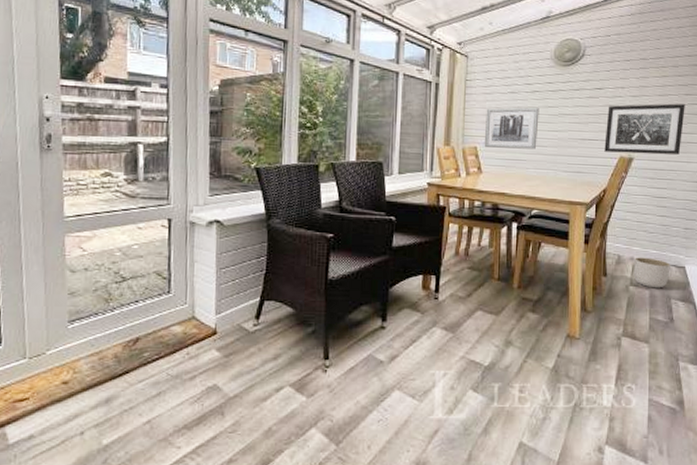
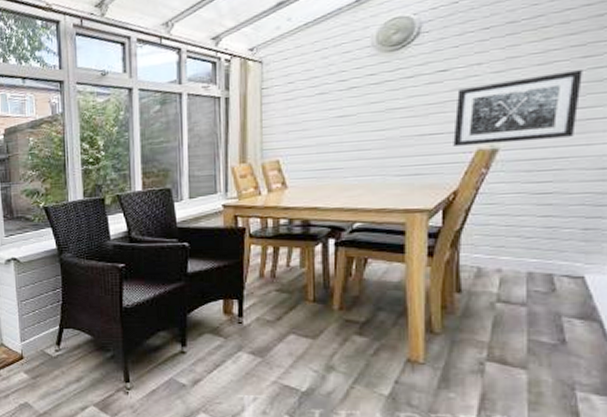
wall art: present [484,107,539,150] -> none [288,107,359,161]
planter: present [634,257,670,289] -> none [503,268,560,305]

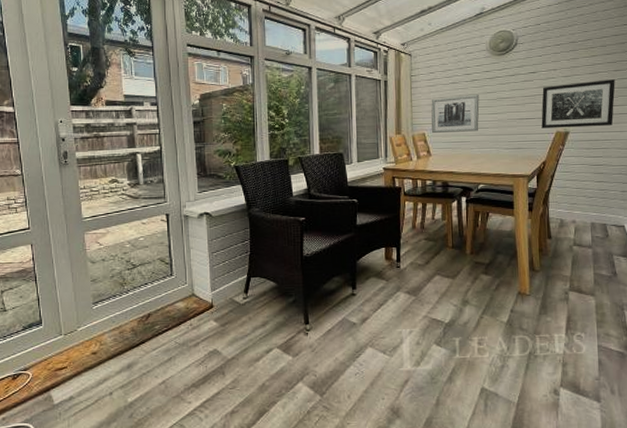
wall art: none [288,107,359,161] -> present [431,95,480,134]

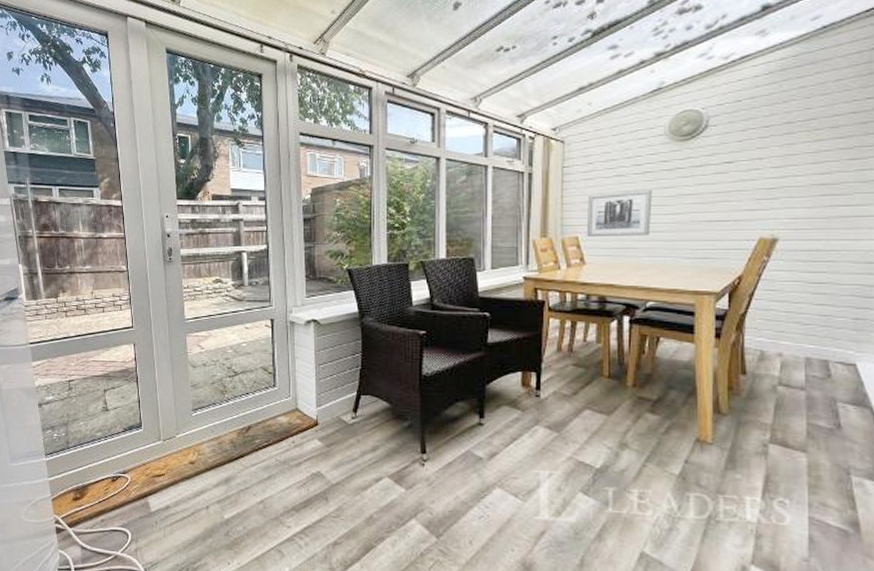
wall art: present [541,79,615,128] -> none [738,171,850,234]

